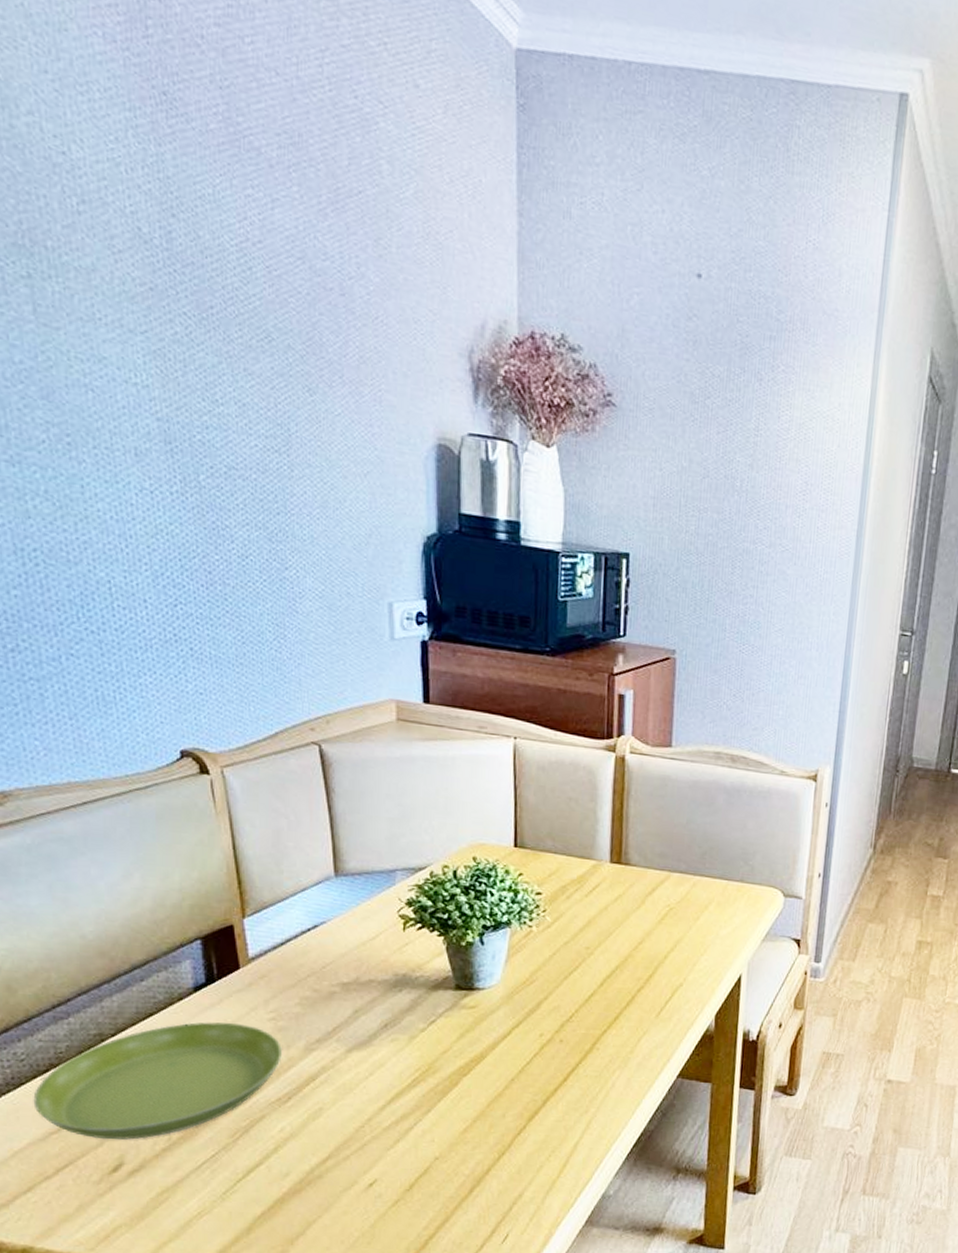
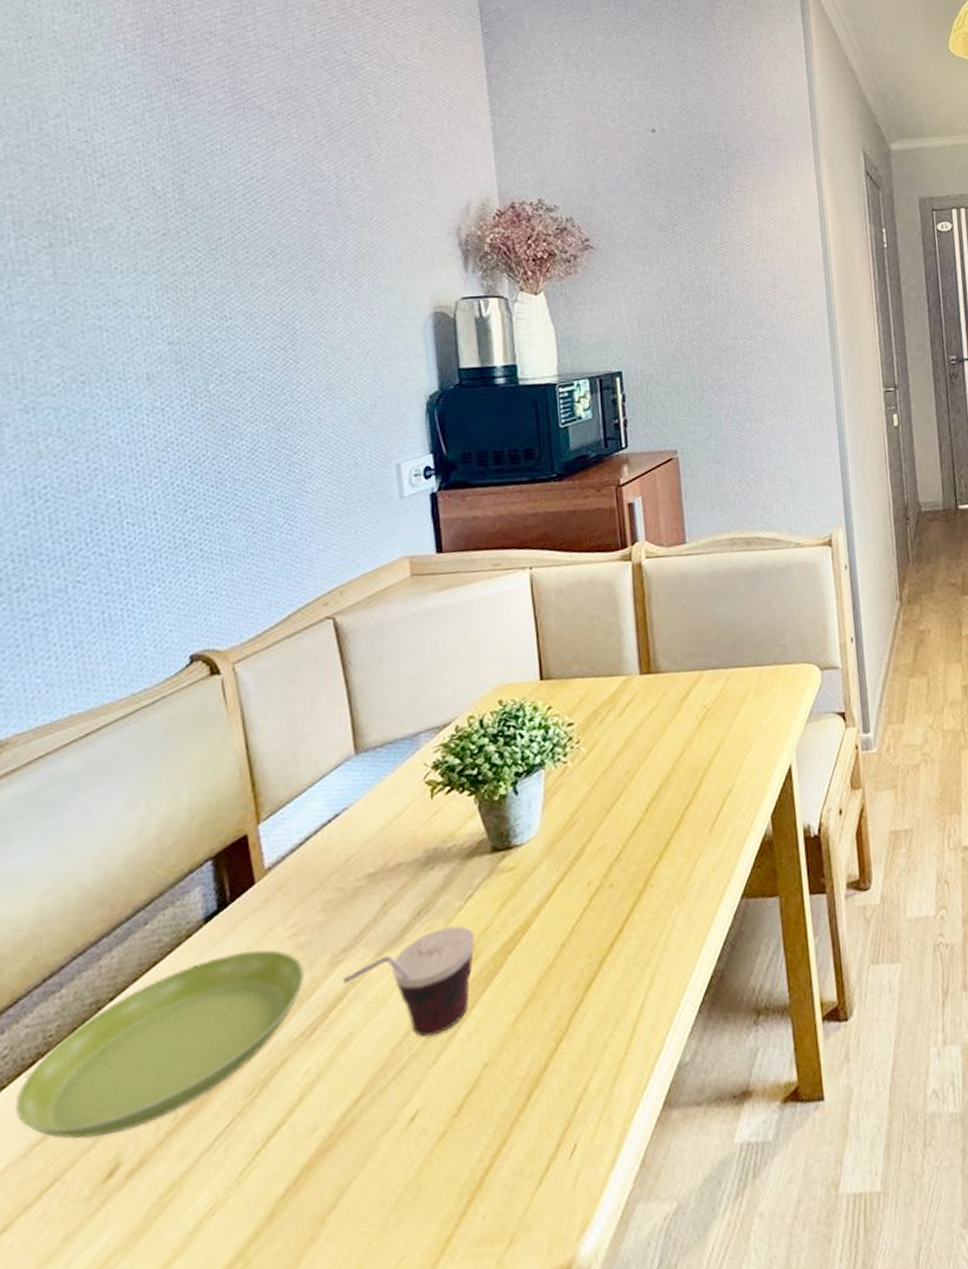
cup: none [316,1042,435,1126] -> present [344,925,475,1038]

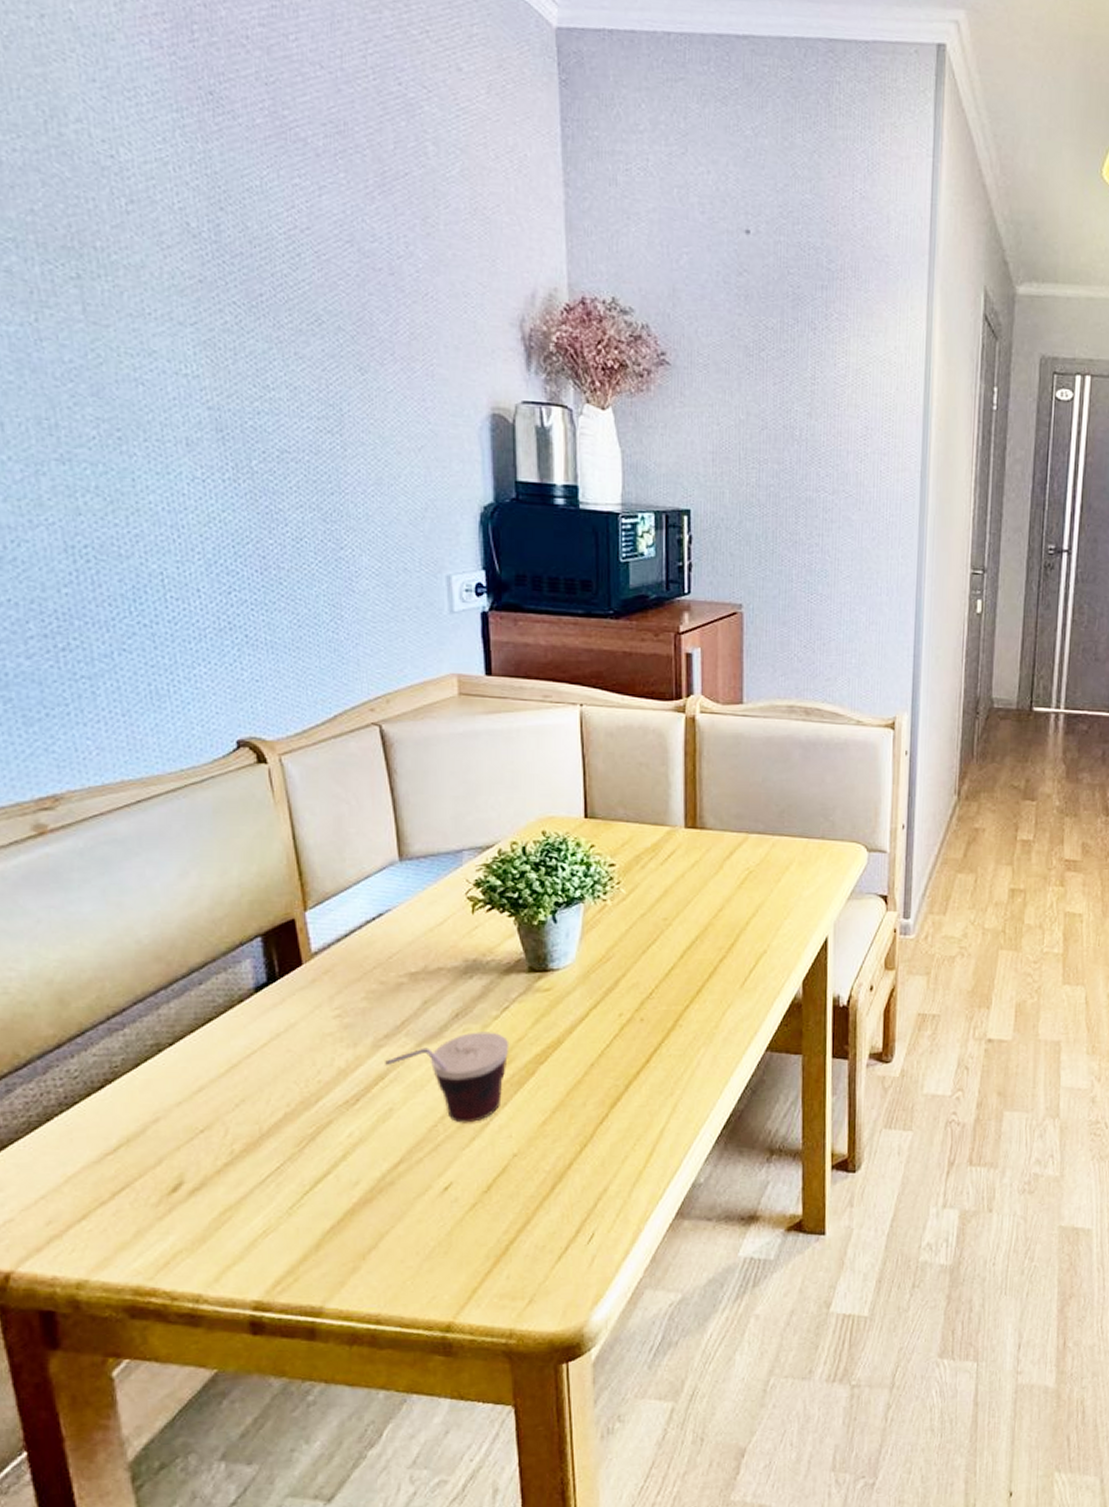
saucer: present [15,949,306,1139] -> none [87,1024,350,1156]

